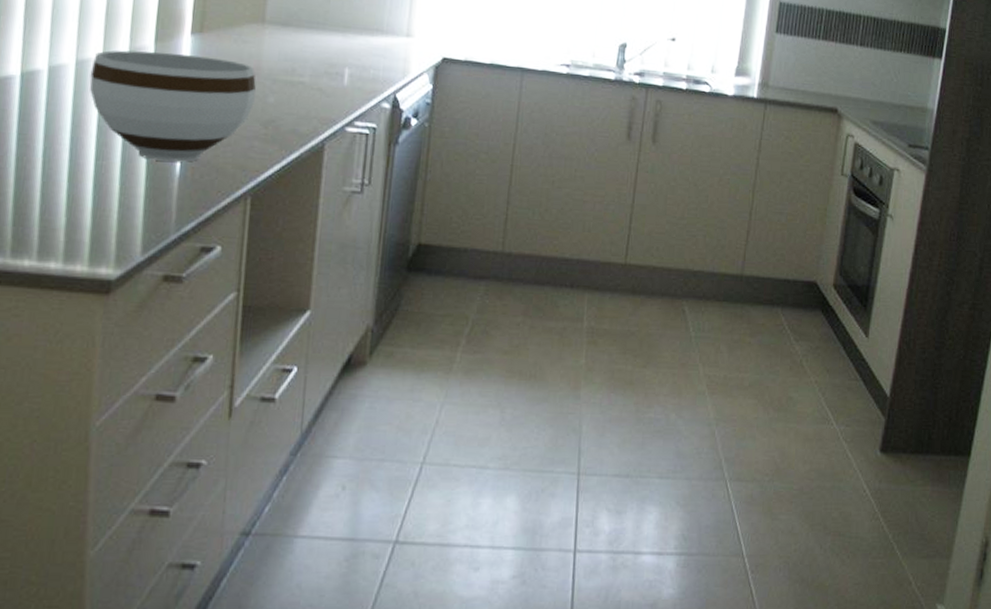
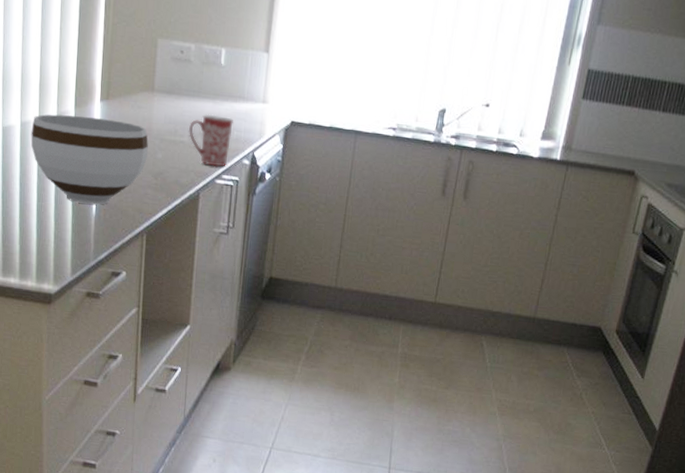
mug: none [310,49,370,112] -> present [189,114,234,167]

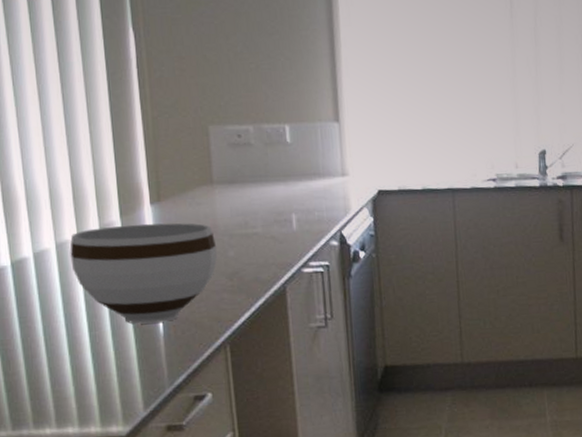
mug: present [189,114,234,167] -> none [261,197,313,255]

